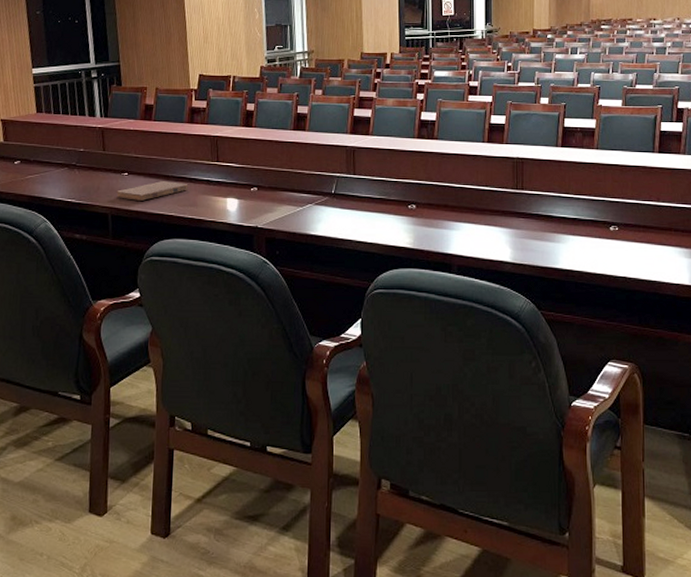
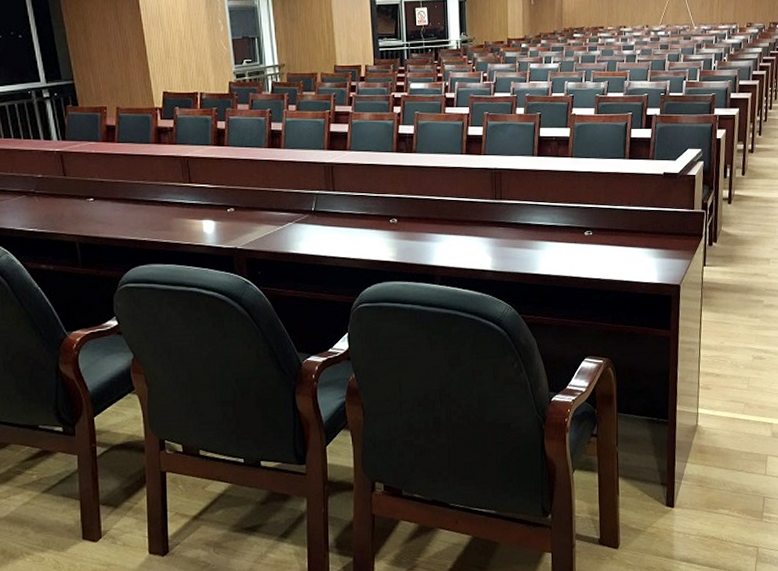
book: present [116,181,188,201] -> none [83,205,161,227]

